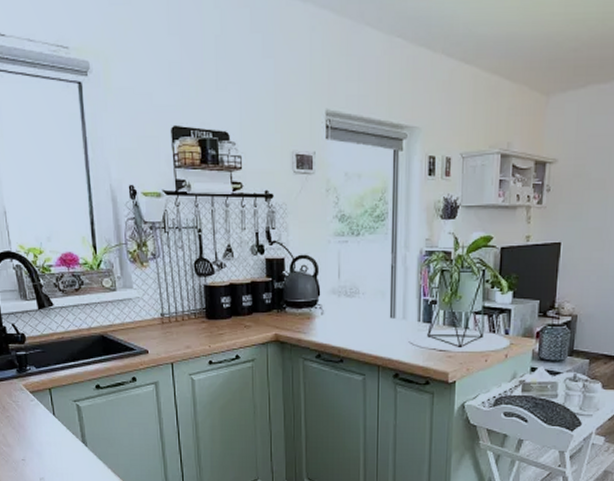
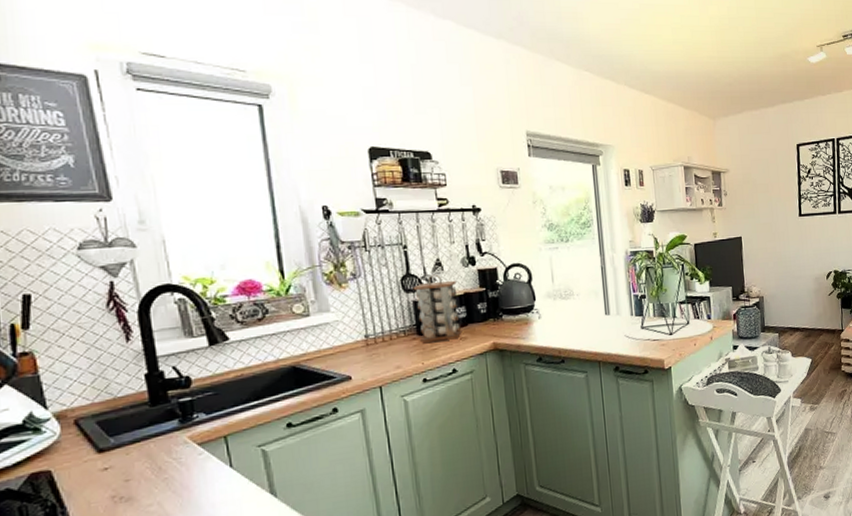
spice rack: none [204,260,247,328] -> present [413,274,462,343]

